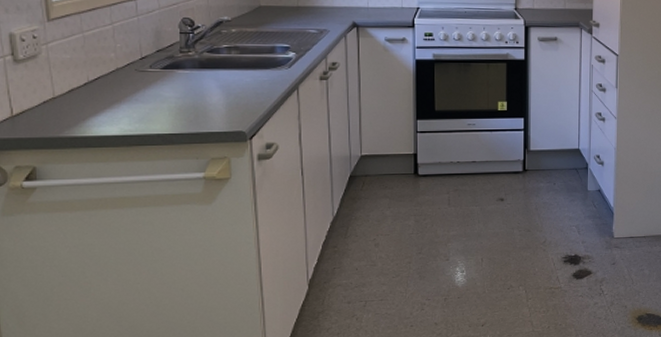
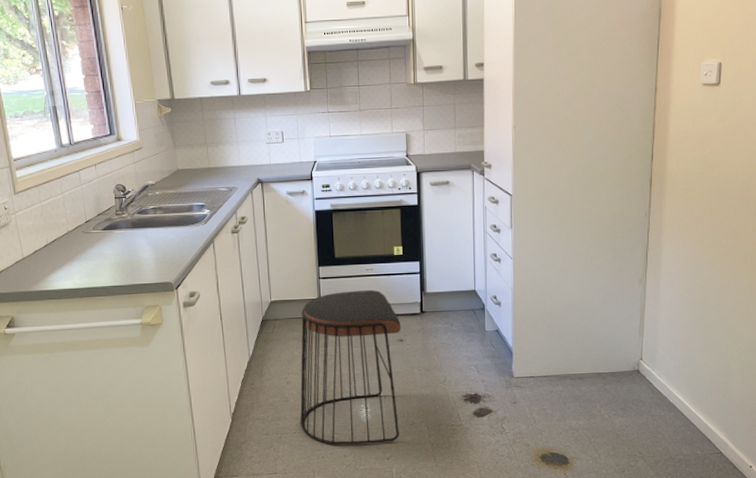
stool: none [387,145,503,313] -> present [300,289,401,445]

